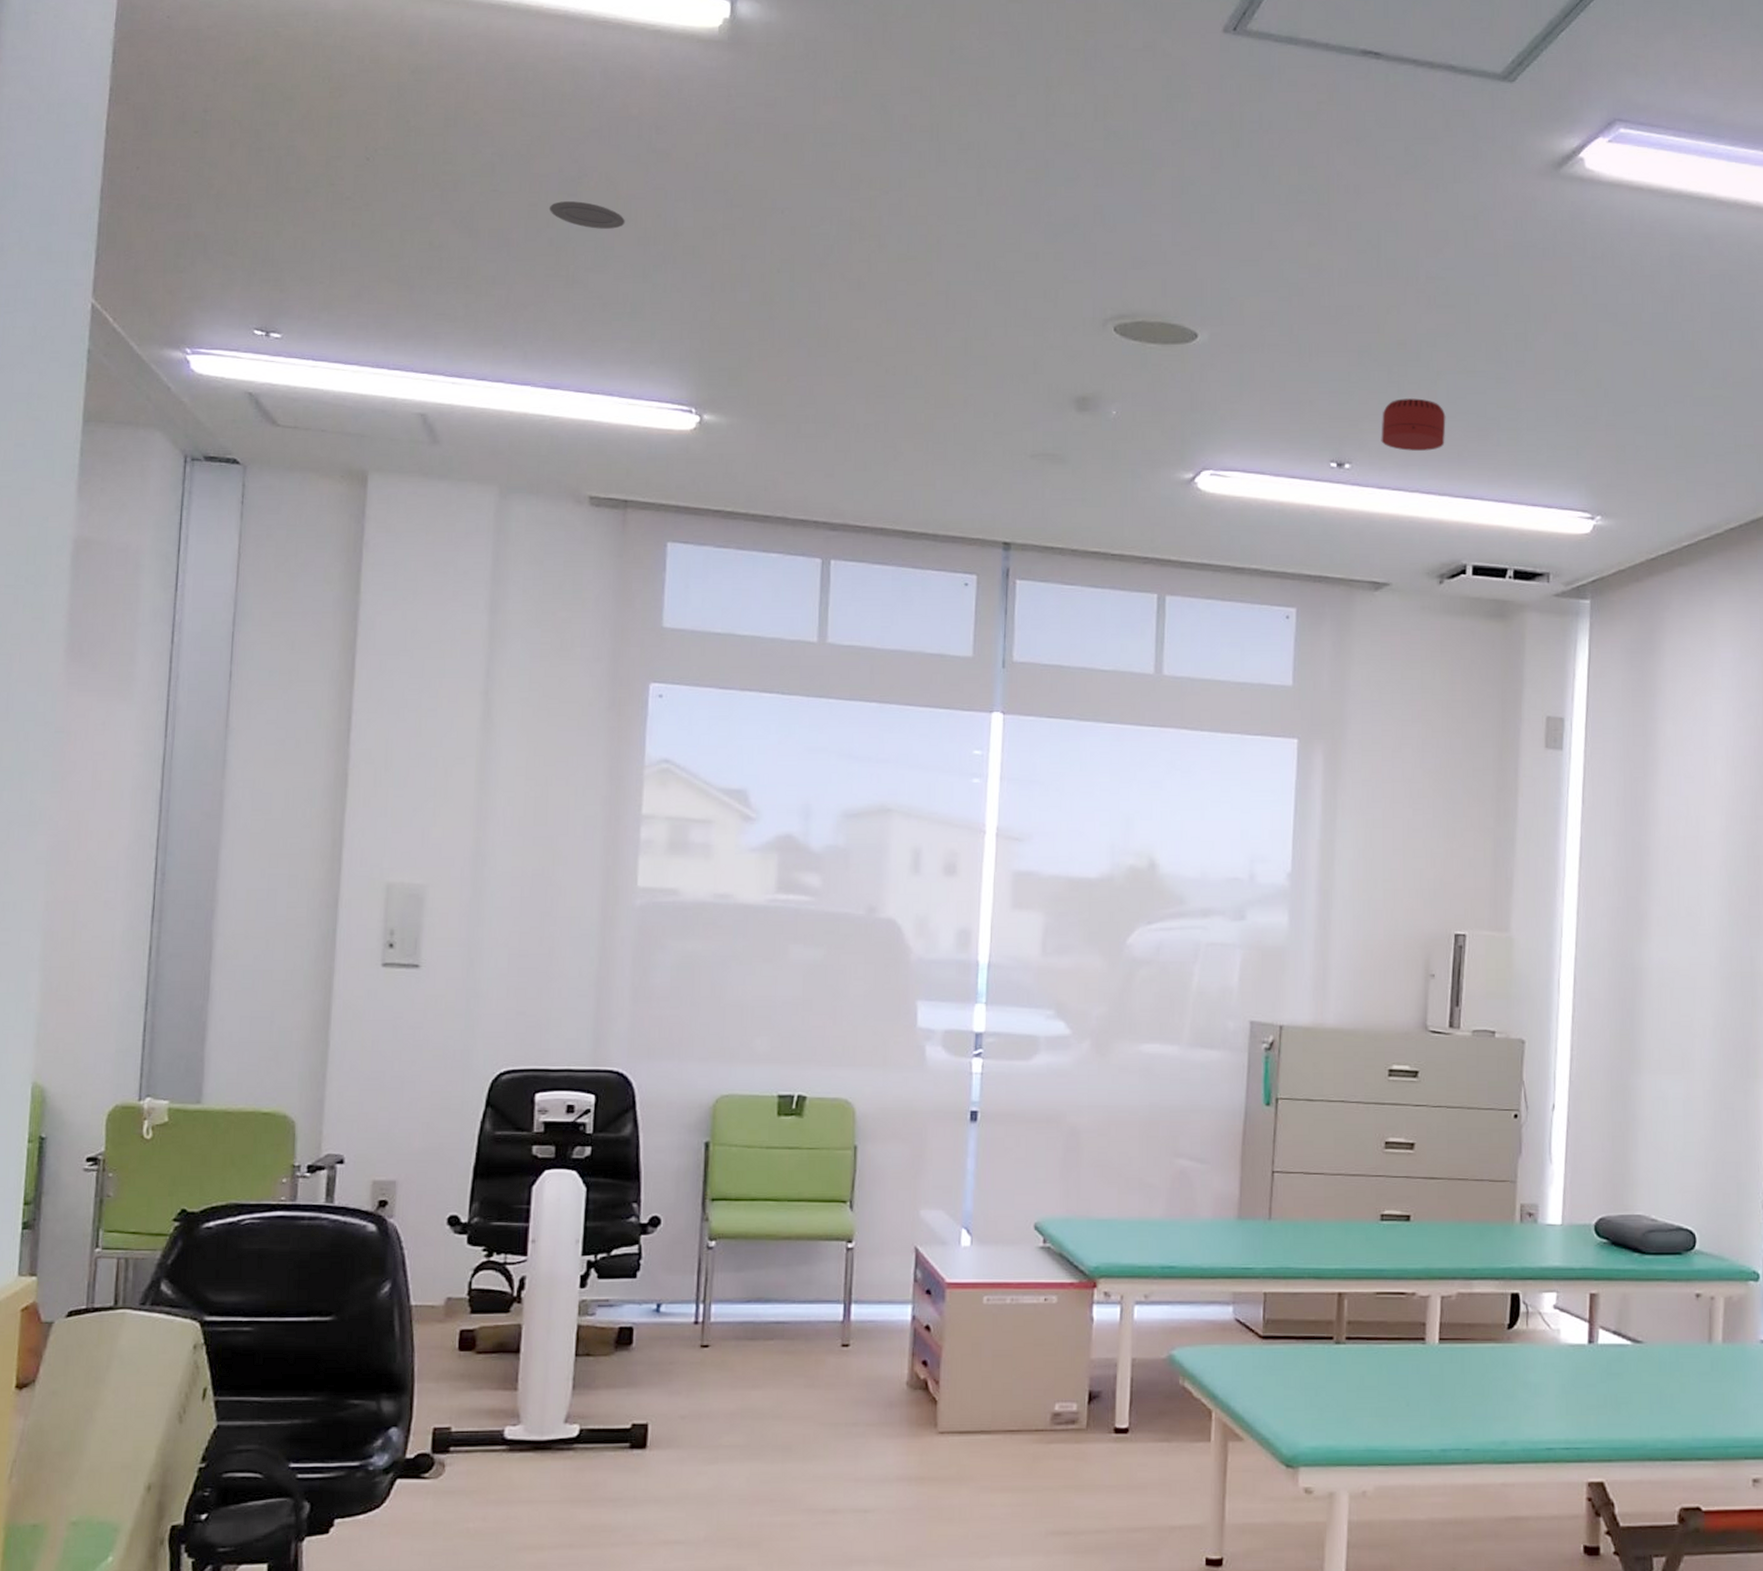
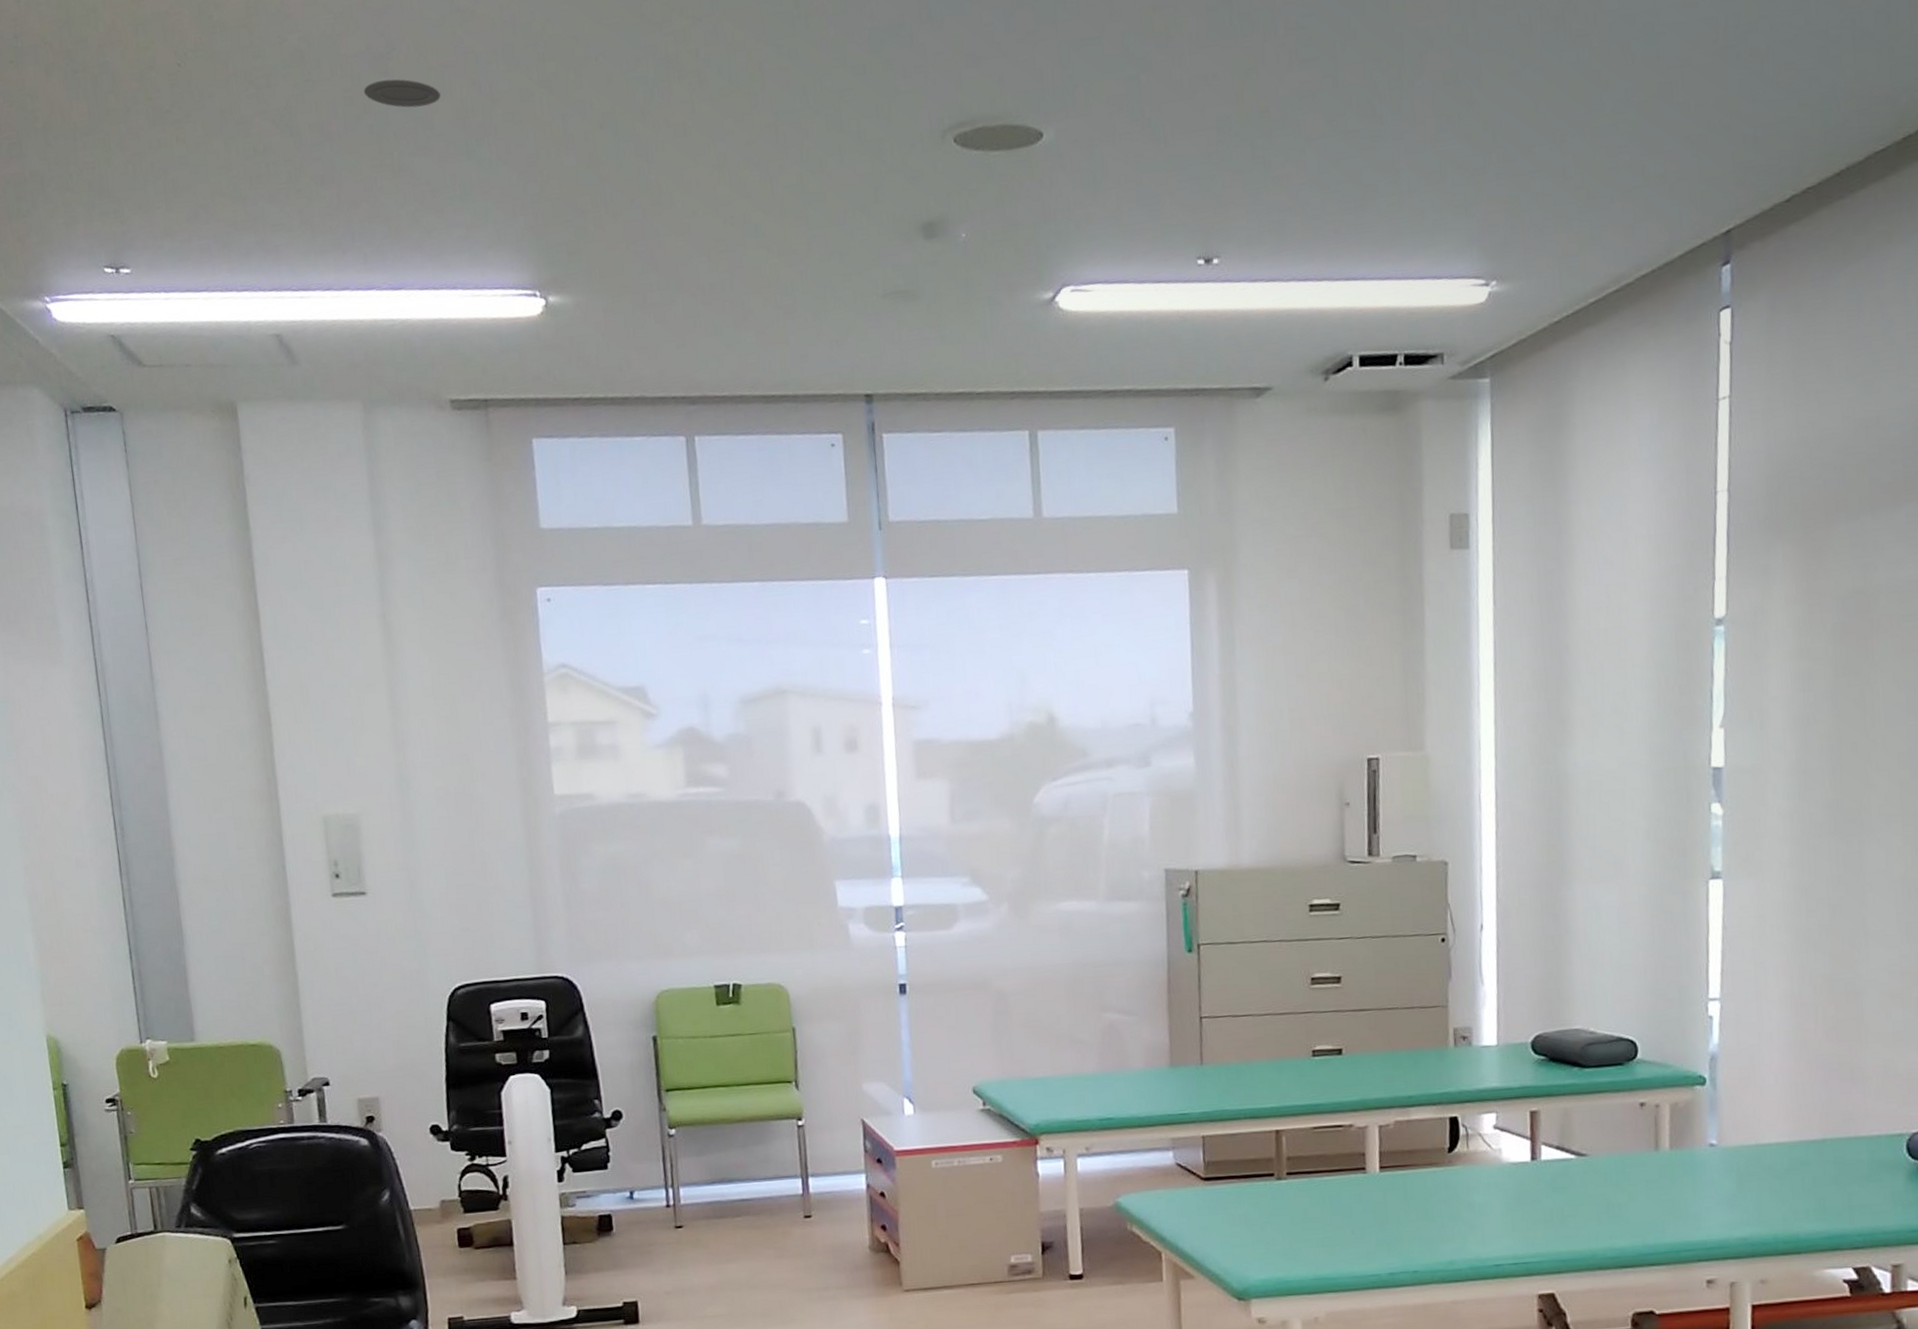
smoke detector: present [1381,398,1446,451] -> none [1248,172,1320,235]

